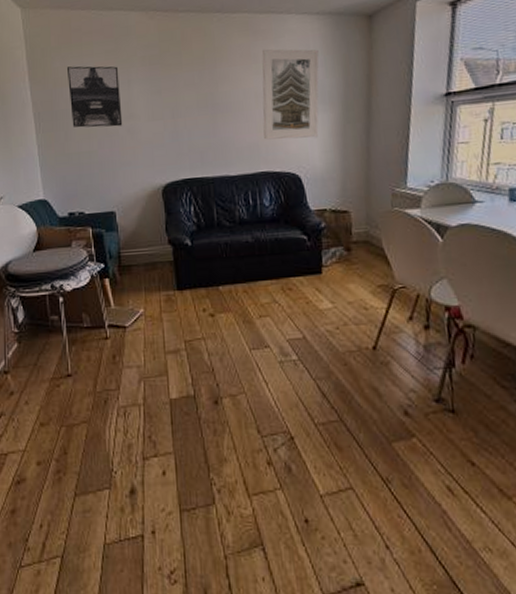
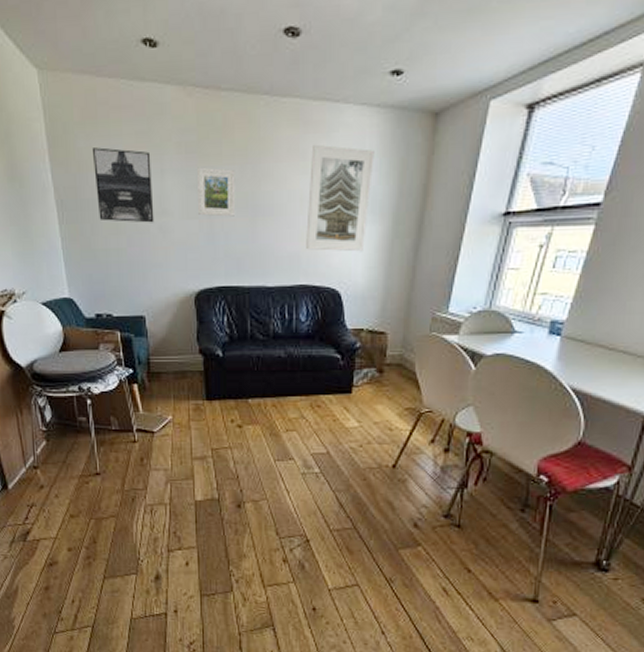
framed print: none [161,75,197,117] -> present [198,167,236,217]

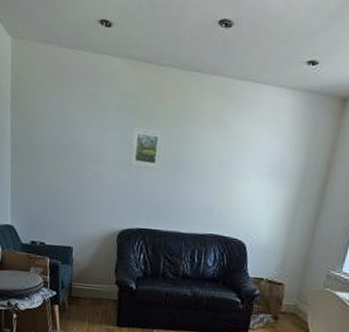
wall art: present [92,147,154,223] -> none [45,103,95,169]
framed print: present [306,144,375,252] -> none [219,116,288,211]

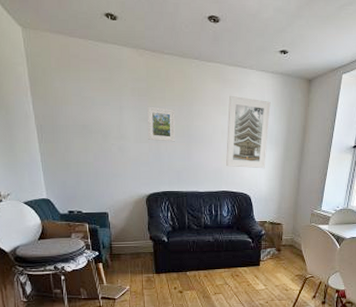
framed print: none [219,116,288,211] -> present [226,95,271,169]

